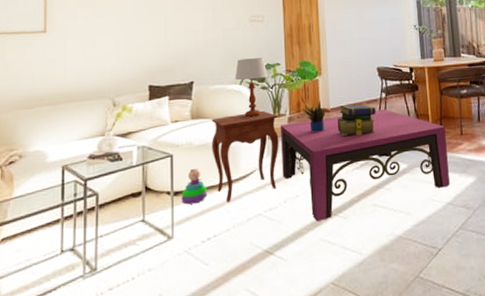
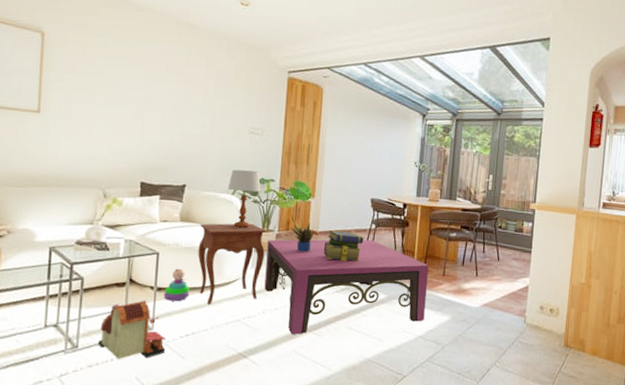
toy house: none [117,208,187,277] -> present [97,300,165,359]

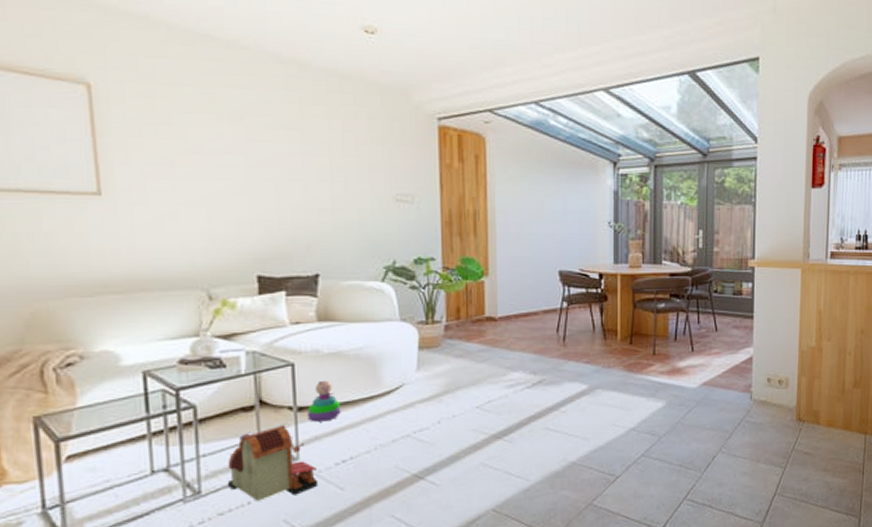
side table: present [198,223,266,305] -> none [344,315,433,421]
table lamp: present [227,169,261,229] -> none [375,249,419,323]
coffee table: present [264,239,429,335] -> none [435,321,635,444]
potted plant: present [290,214,314,253] -> none [462,299,492,345]
stack of books: present [323,230,364,262] -> none [506,314,555,351]

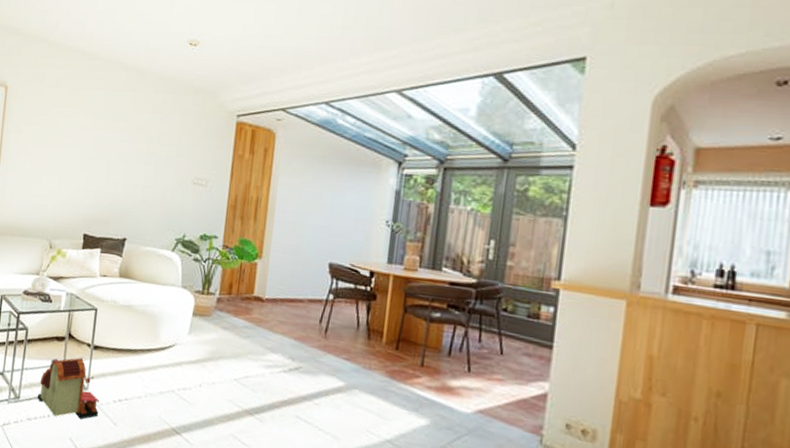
stacking toy: present [307,380,341,422] -> none [99,327,126,363]

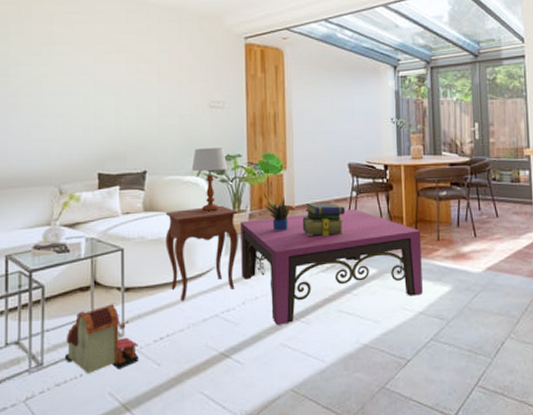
side table: none [134,281,207,370] -> present [165,205,238,301]
table lamp: none [167,223,203,290] -> present [191,148,228,212]
coffee table: none [202,304,402,422] -> present [241,209,423,325]
potted plant: none [233,277,259,322] -> present [264,190,290,232]
stack of books: none [269,298,319,338] -> present [302,202,346,237]

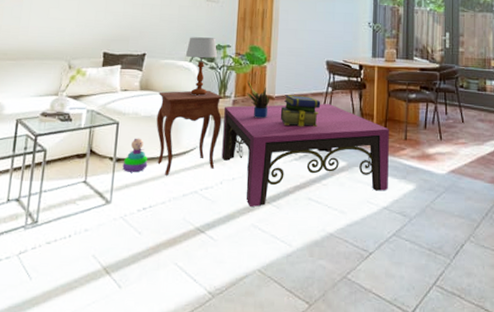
toy house: present [64,304,138,374] -> none [57,172,123,235]
stacking toy: none [132,263,161,302] -> present [122,138,148,173]

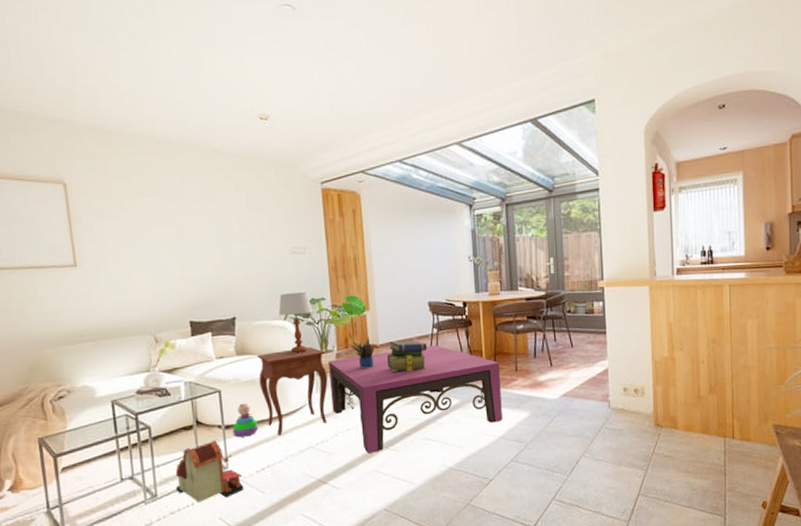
toy house: none [57,172,123,235] -> present [175,441,243,502]

